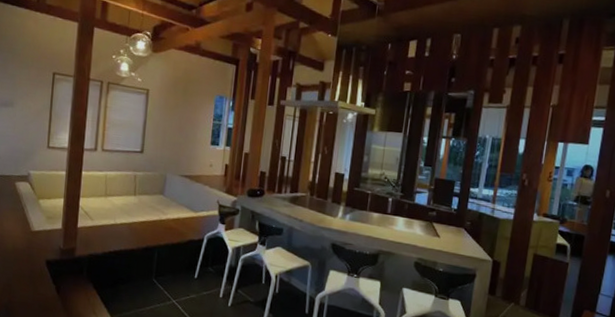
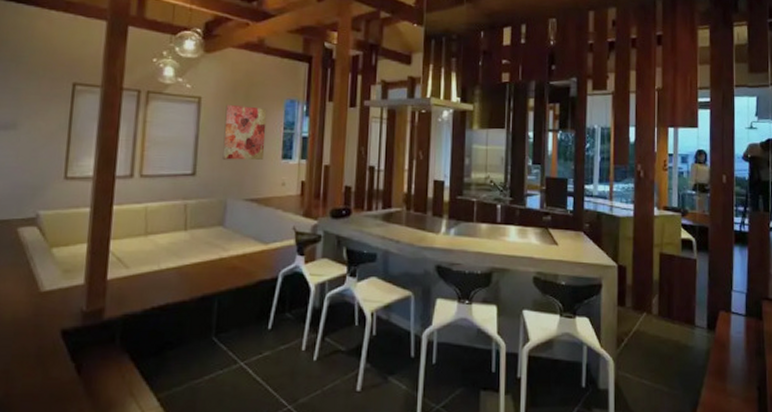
wall art: none [164,97,201,144] -> present [222,105,267,161]

